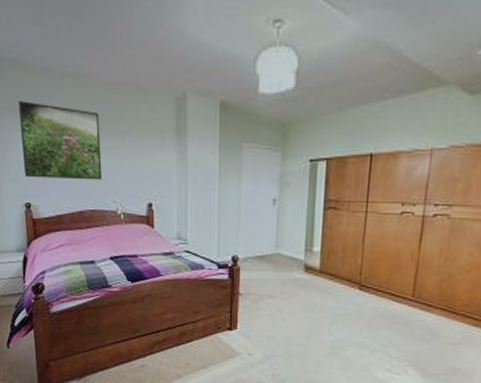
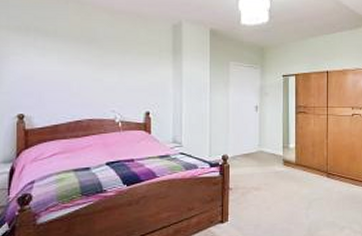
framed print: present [19,101,103,180] -> none [20,21,102,92]

